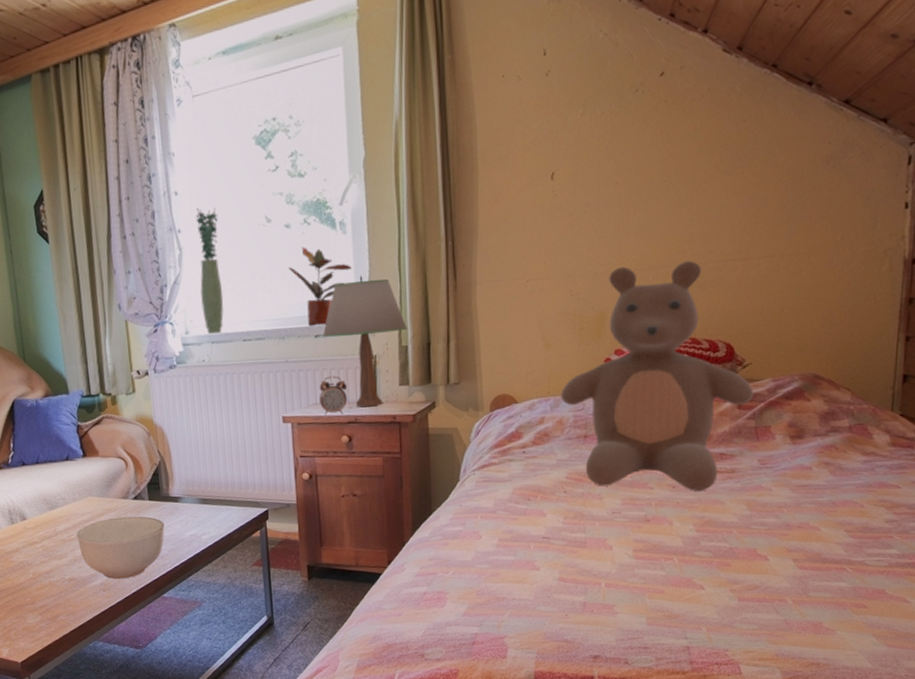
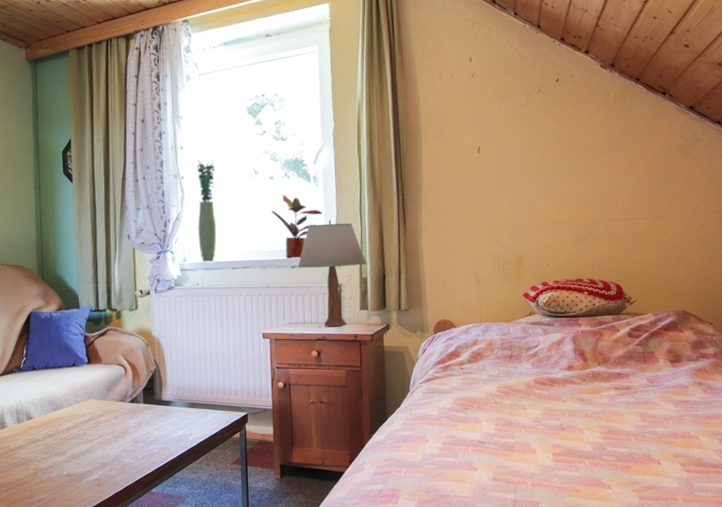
bowl: present [76,516,165,579] -> none [76,417,156,475]
alarm clock: present [319,376,348,415] -> none [294,300,317,333]
teddy bear: present [560,261,754,492] -> none [490,219,640,405]

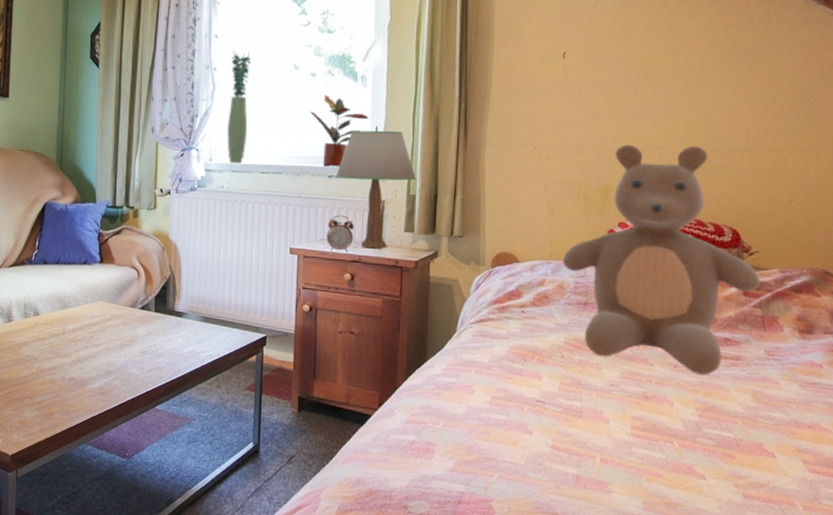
alarm clock: none [294,300,317,333] -> present [327,215,355,252]
teddy bear: none [490,219,640,405] -> present [562,144,761,375]

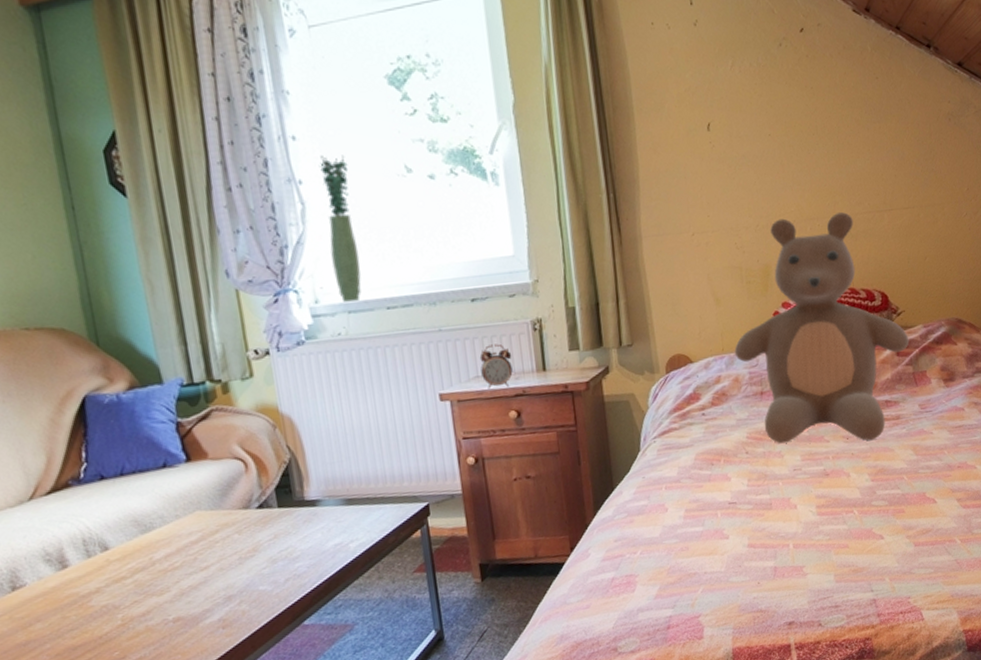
potted plant: present [310,94,369,168] -> none [436,200,508,291]
table lamp: present [335,125,417,249] -> none [479,231,574,378]

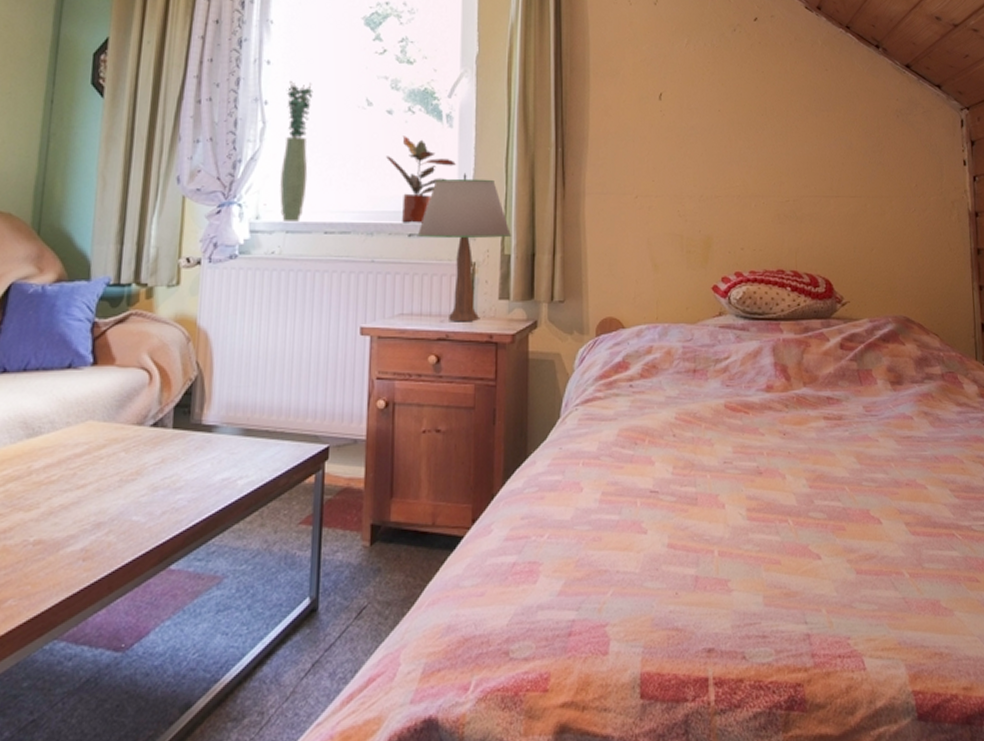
potted plant: none [436,200,508,291] -> present [386,136,456,225]
table lamp: none [479,231,574,378] -> present [417,172,512,322]
alarm clock: present [479,343,513,389] -> none [407,282,441,329]
teddy bear: present [734,212,909,444] -> none [669,192,854,440]

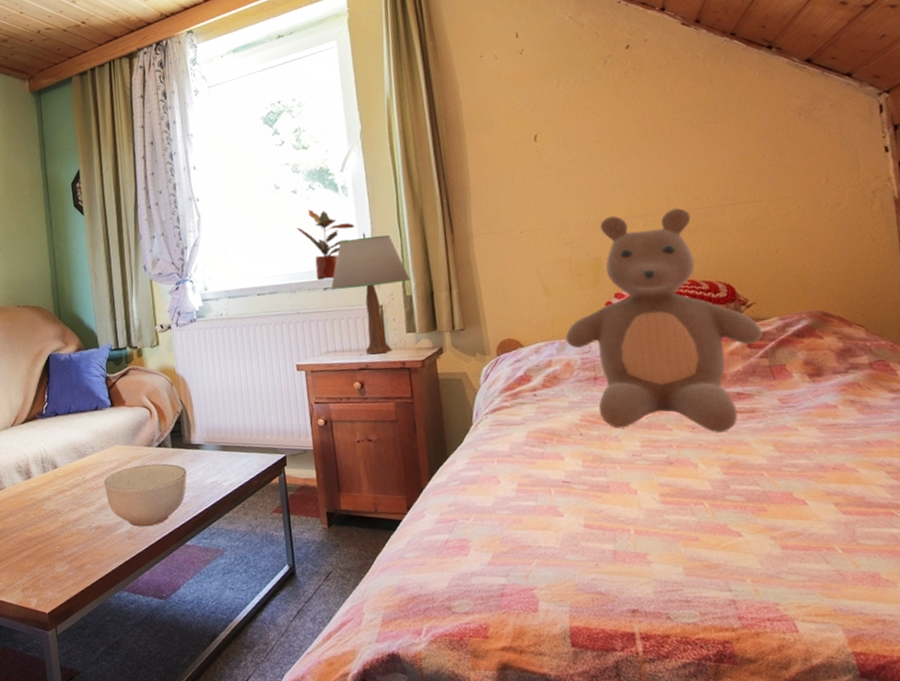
bowl: none [59,450,189,543] -> present [103,463,187,527]
vase: present [280,81,314,221] -> none [212,178,239,290]
teddy bear: none [669,192,854,440] -> present [565,208,763,433]

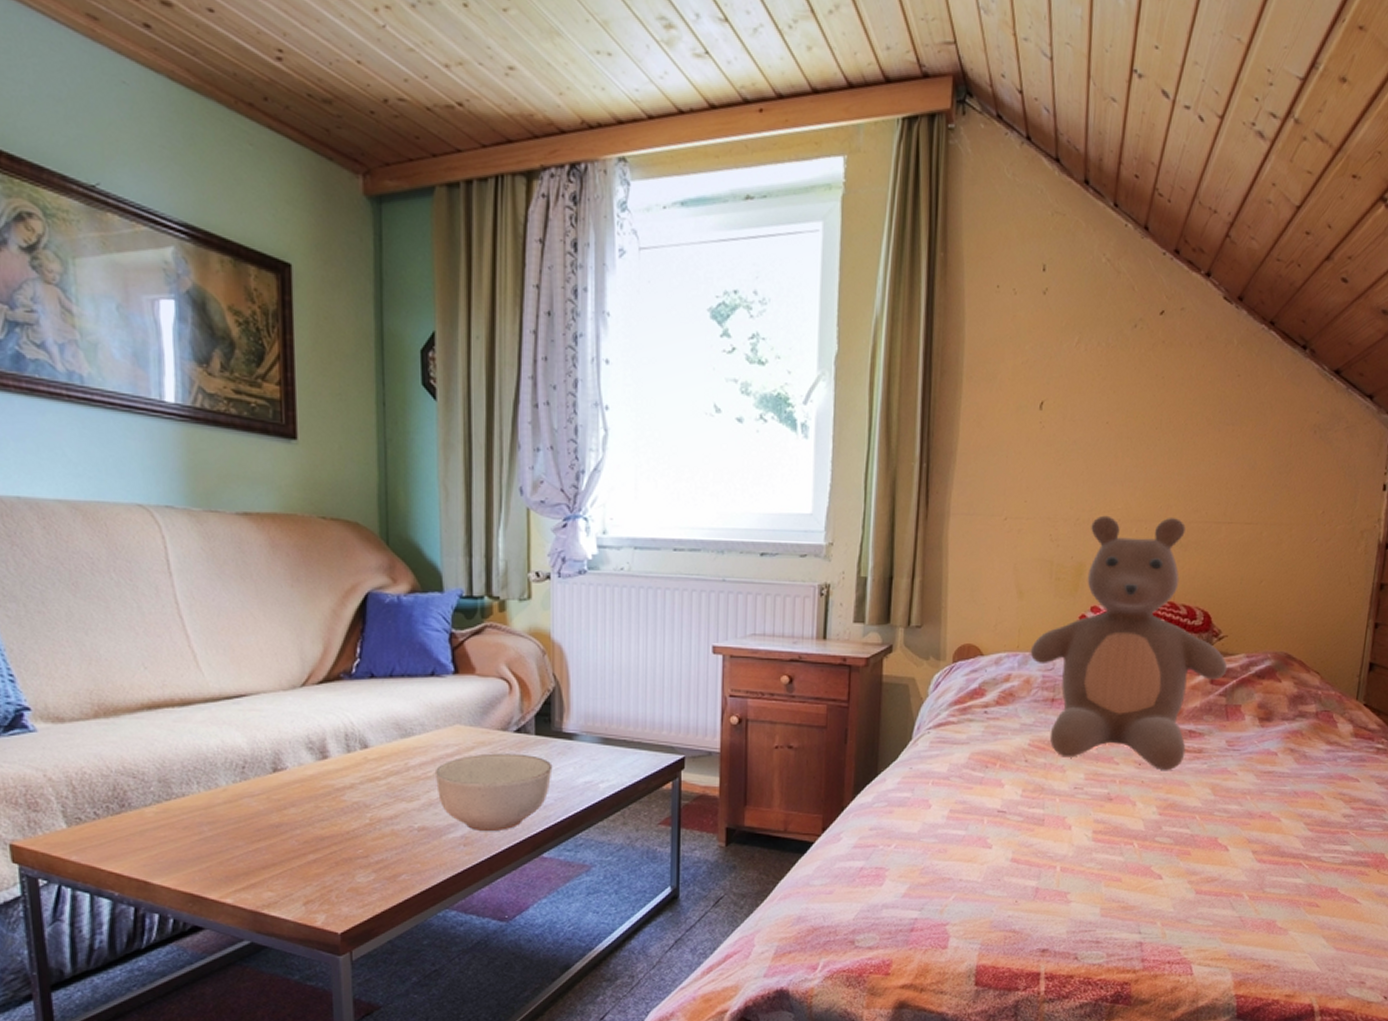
potted plant: present [297,209,355,281] -> none [737,447,811,543]
table lamp: present [330,232,411,355] -> none [769,488,869,645]

